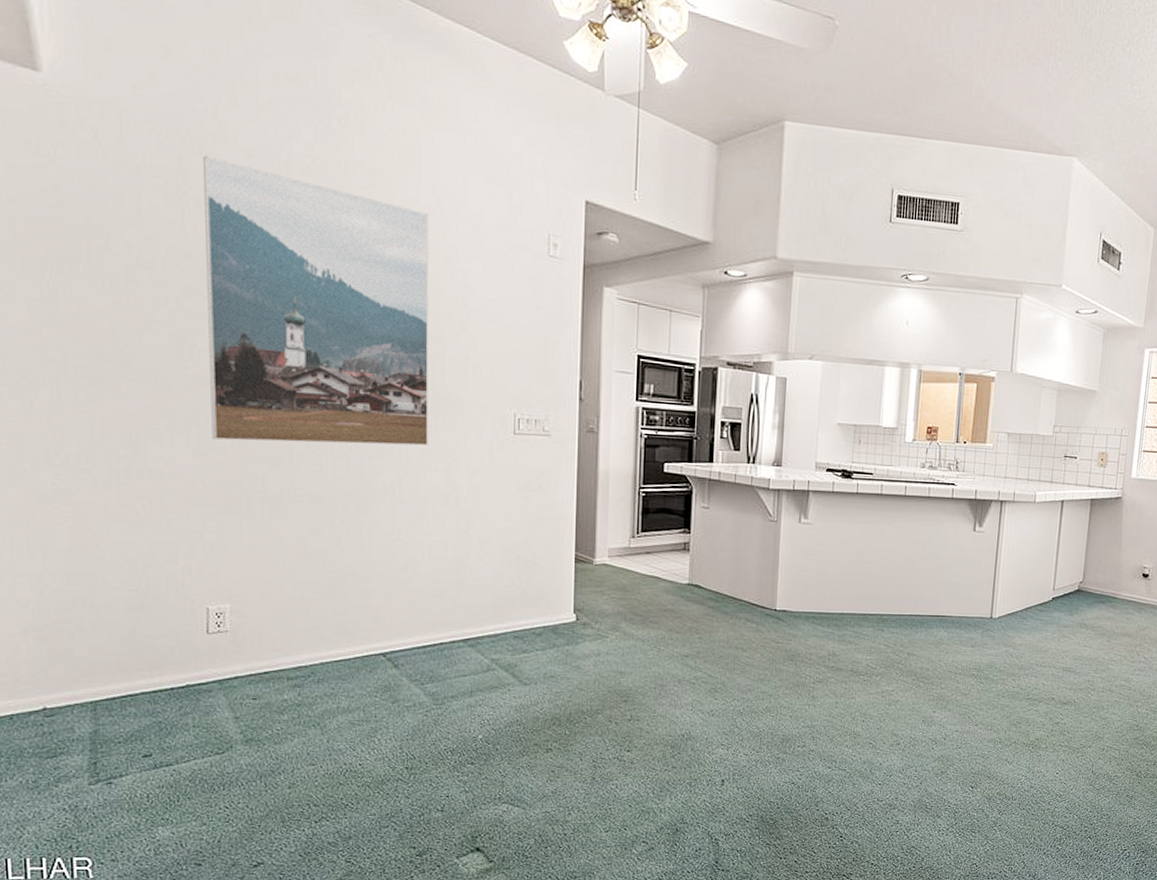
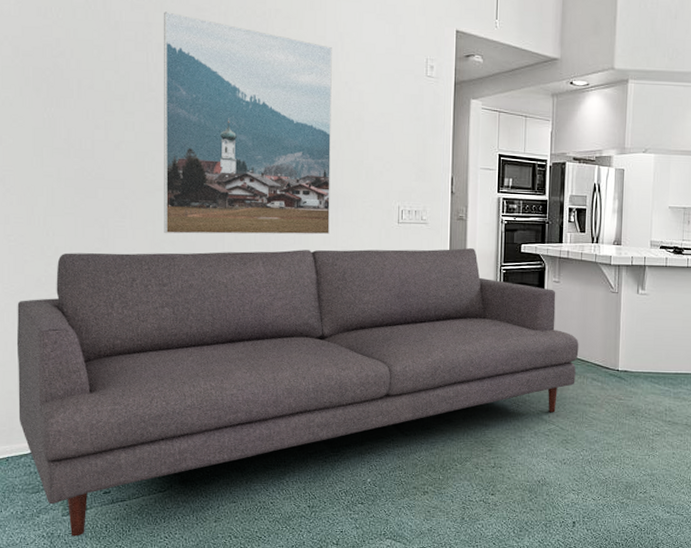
sofa: none [15,460,731,809] -> present [16,248,579,537]

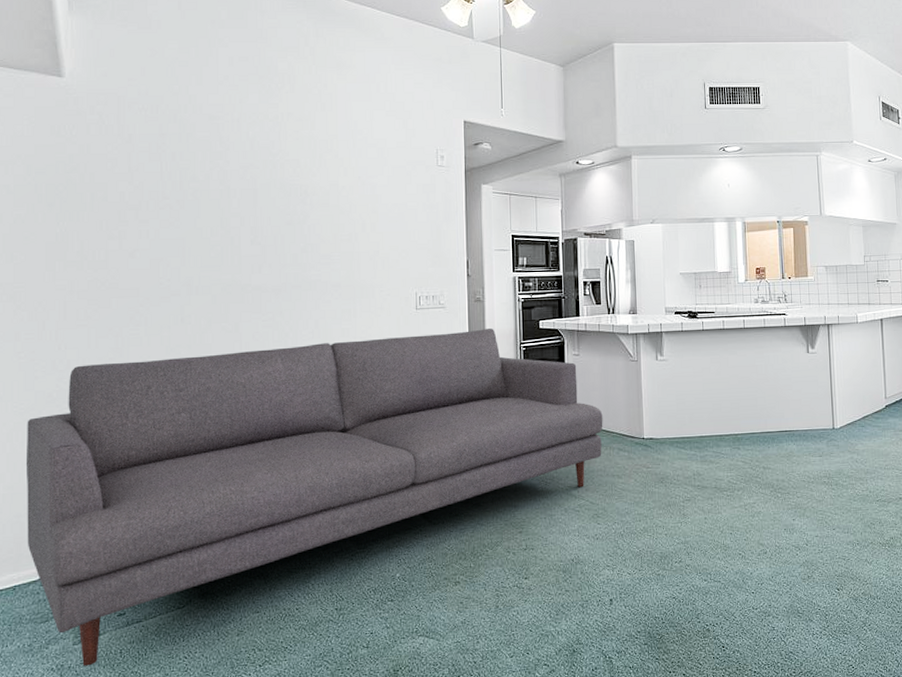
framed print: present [164,12,332,235] -> none [178,122,348,338]

